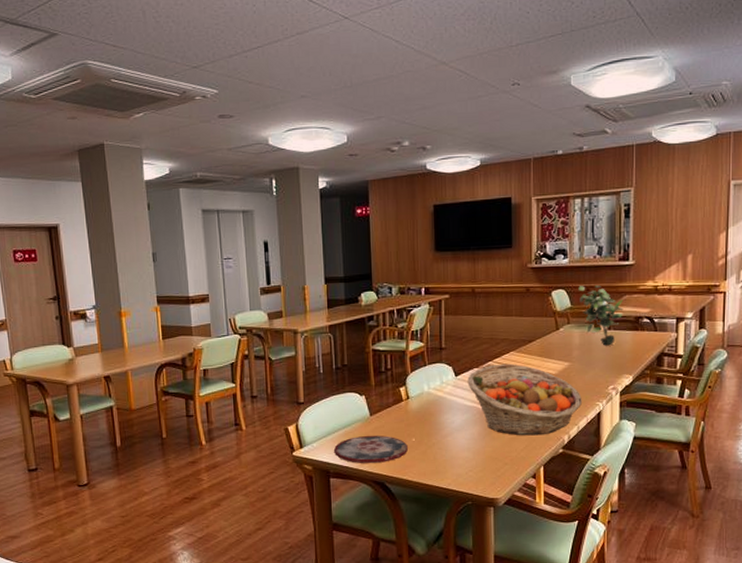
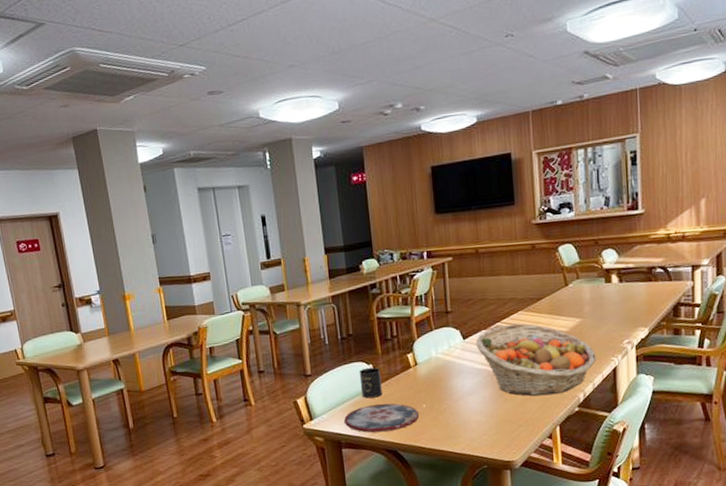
mug: none [351,398,373,429] -> present [359,367,382,399]
potted plant: present [578,285,624,346] -> none [586,237,635,300]

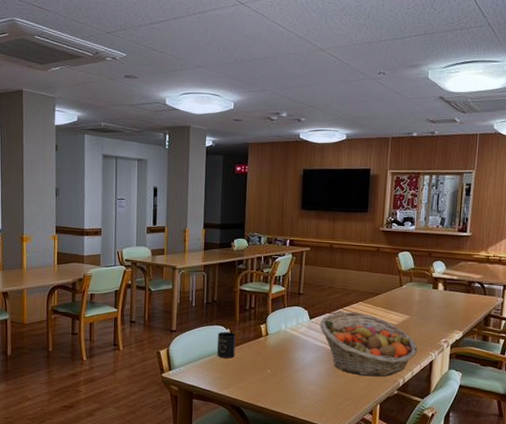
plate: present [344,403,419,433] -> none [199,364,263,390]

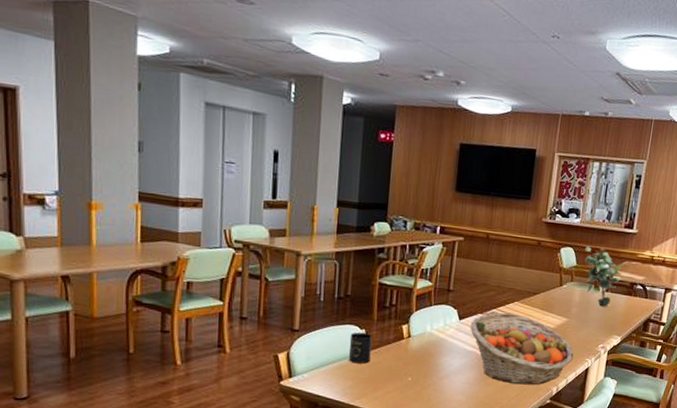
potted plant: none [421,250,460,304] -> present [585,247,623,307]

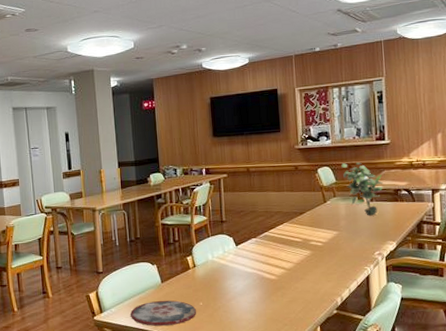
plate: none [326,370,403,400] -> present [131,300,196,327]
mug: present [349,332,372,364] -> none [144,267,165,295]
fruit basket: present [470,312,574,385] -> none [247,233,351,299]

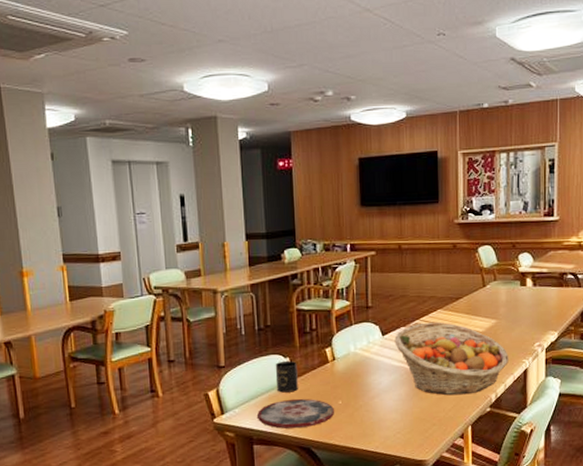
mug: none [144,267,165,295] -> present [275,360,298,393]
fruit basket: none [247,233,351,299] -> present [394,321,509,396]
potted plant: present [341,162,383,216] -> none [504,241,549,303]

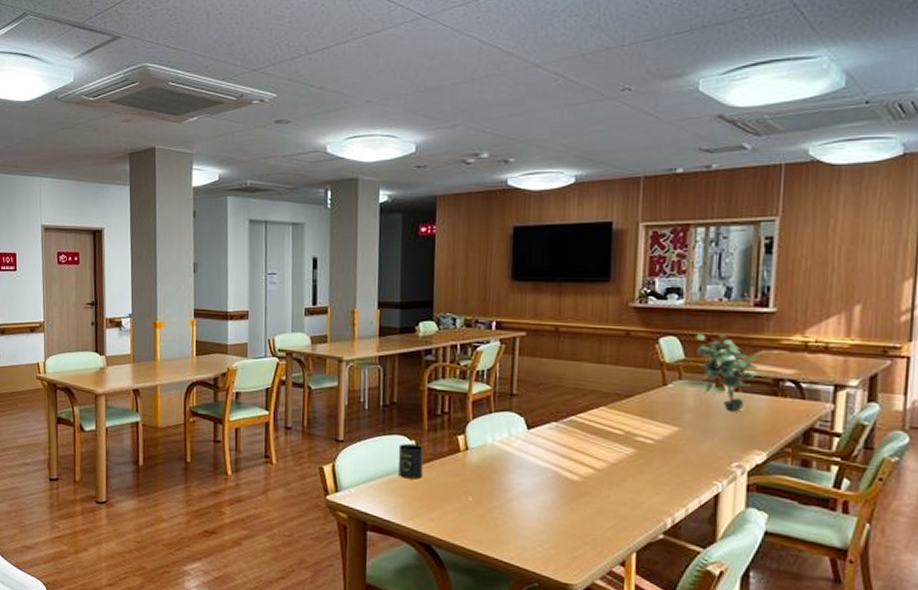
plate: present [257,398,334,429] -> none [374,486,462,522]
fruit basket: present [394,321,509,396] -> none [542,420,694,514]
potted plant: none [504,241,549,303] -> present [696,334,759,412]

